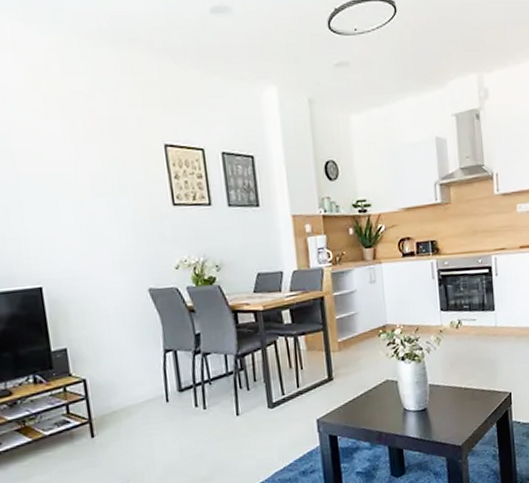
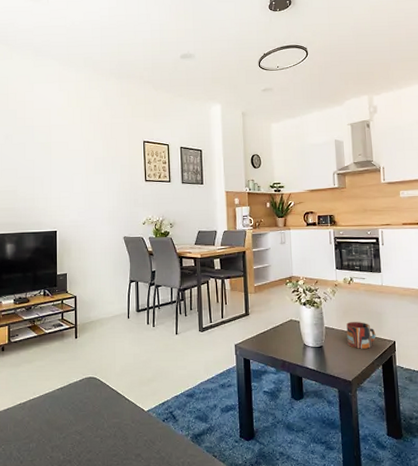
mug: none [454,373,489,407] -> present [346,322,376,349]

